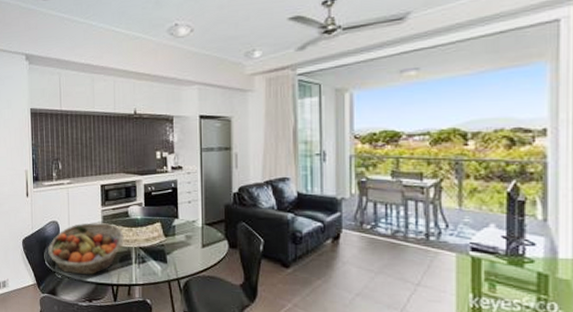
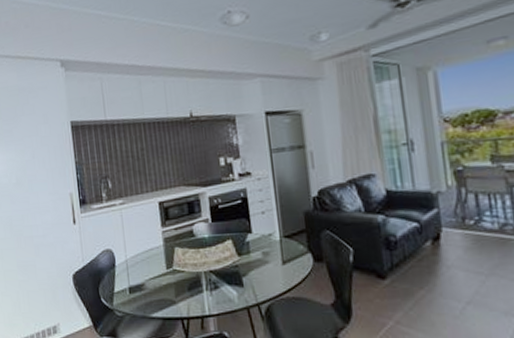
fruit basket: present [48,223,124,275] -> none [103,246,192,311]

